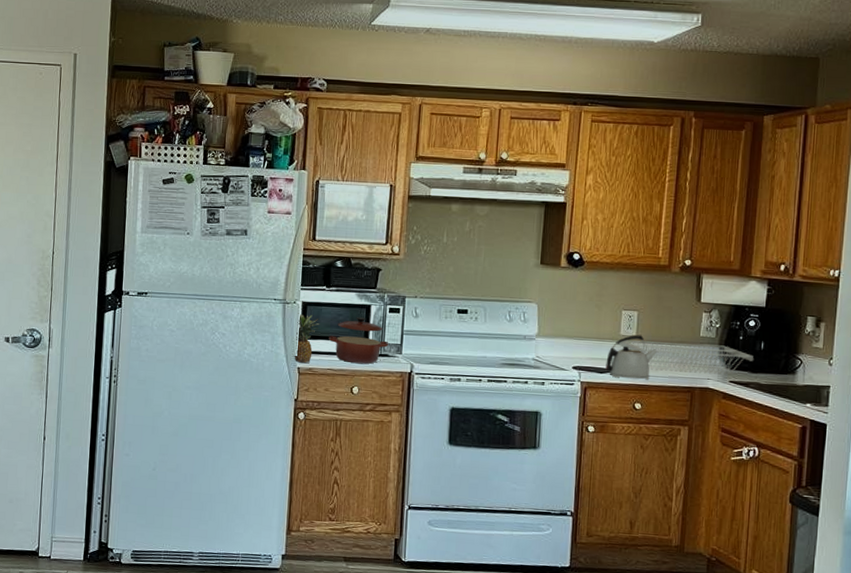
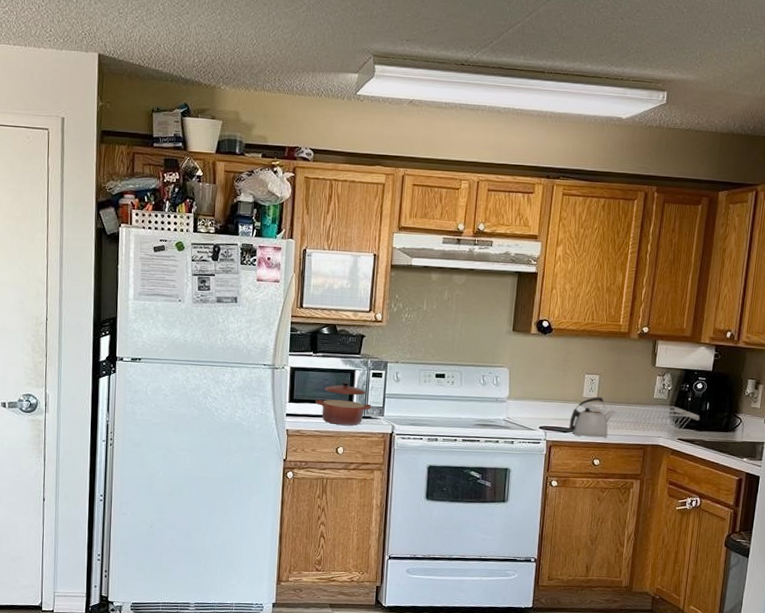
fruit: present [294,313,320,363] -> none [283,378,307,426]

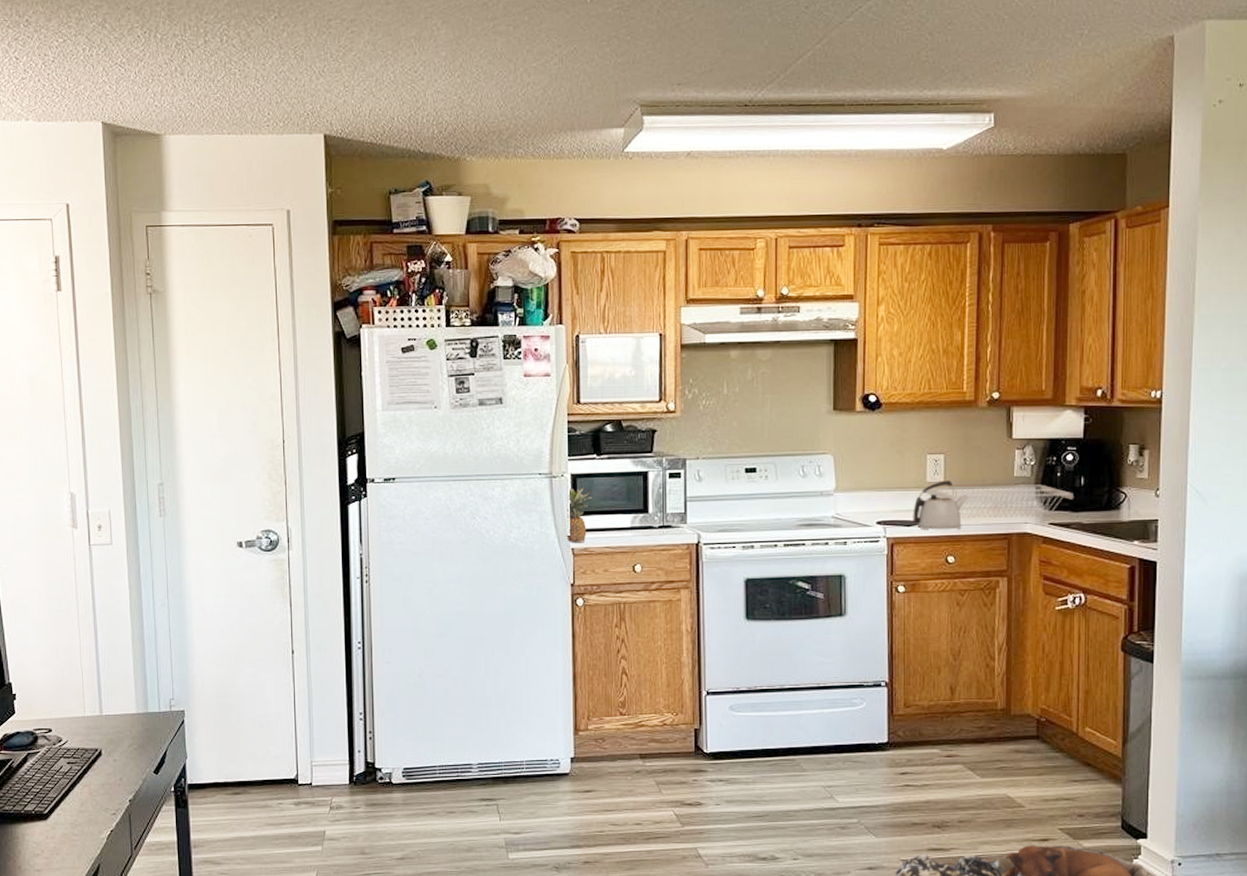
fruit: none [283,378,307,426] -> present [566,487,593,543]
saucepan: present [315,381,372,426] -> none [603,486,672,539]

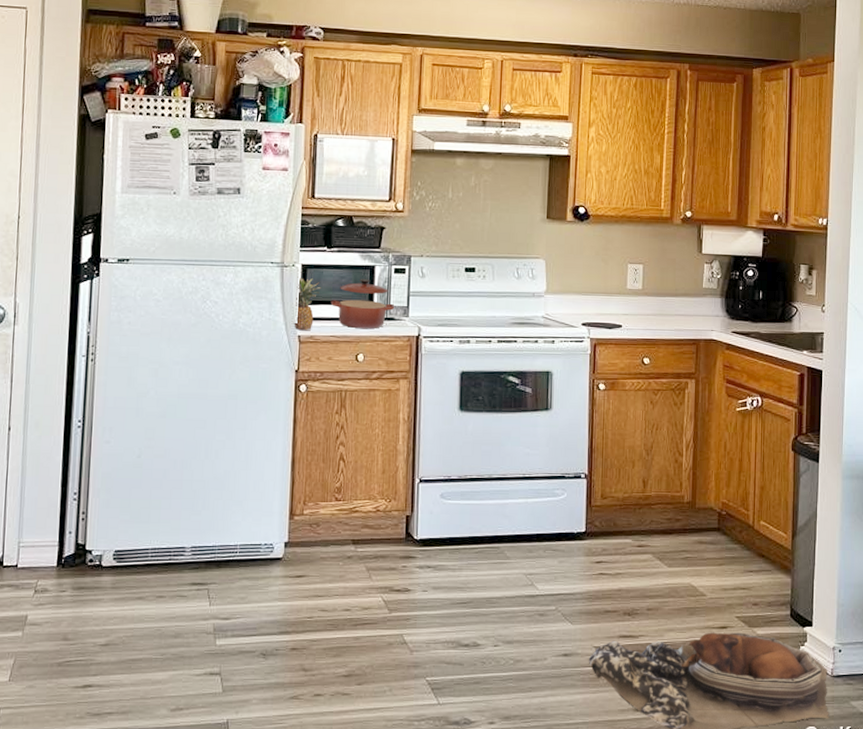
saucepan: none [603,486,672,539] -> present [330,279,395,329]
kettle: present [913,480,969,530] -> none [614,288,663,334]
dish rack: present [925,484,1073,518] -> none [625,293,753,326]

